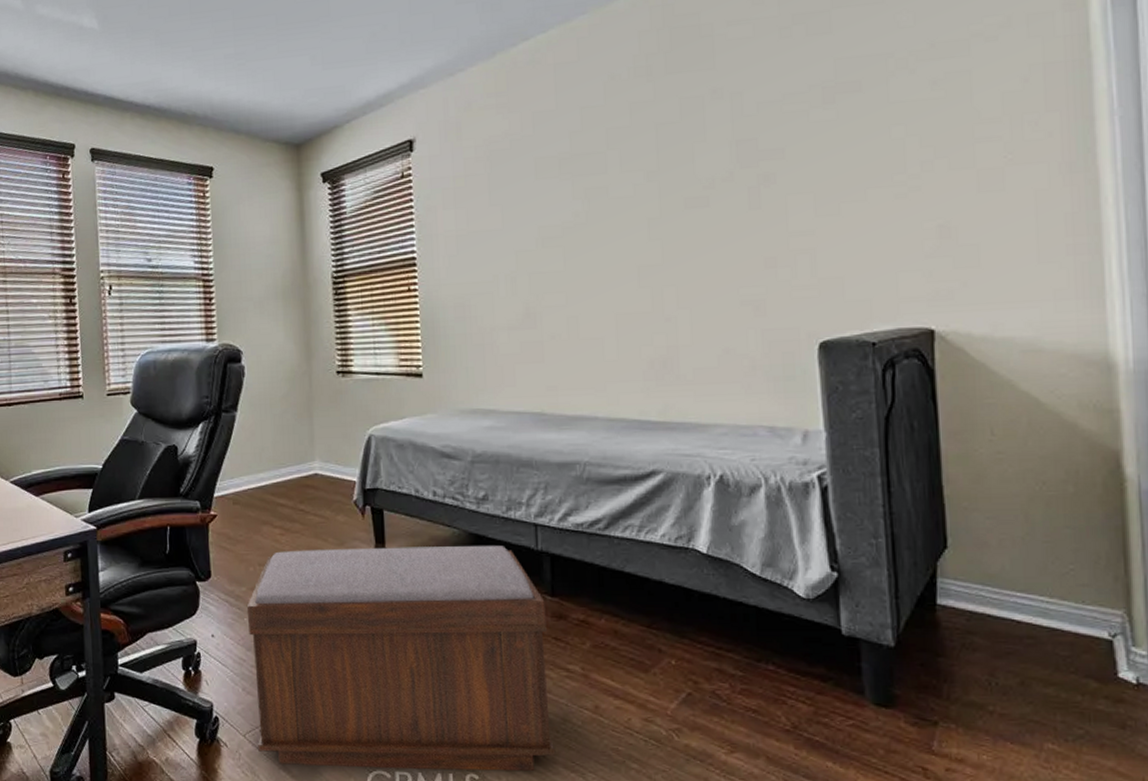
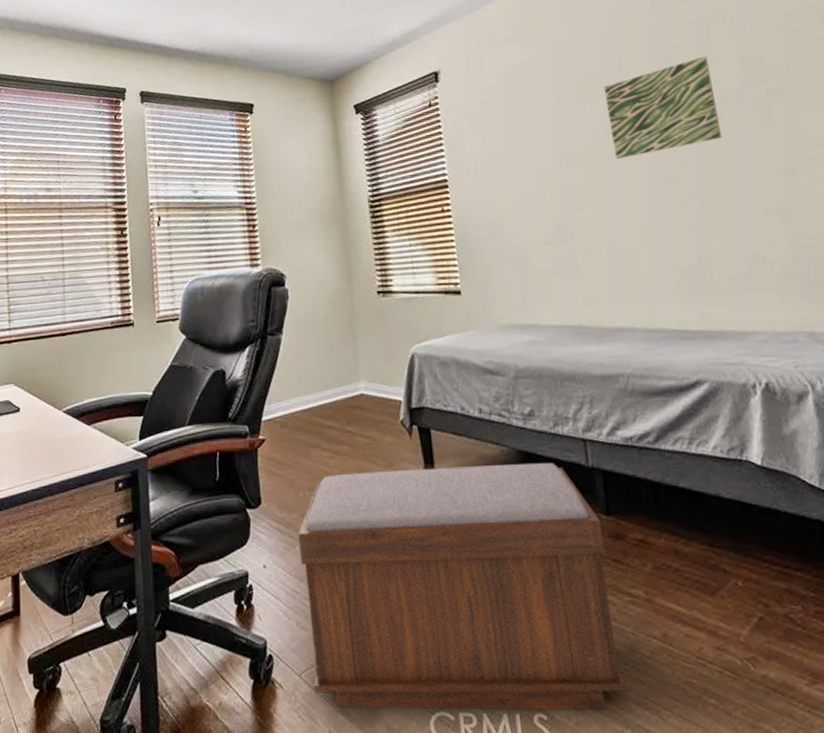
wall art: none [587,134,706,242] -> present [603,56,722,159]

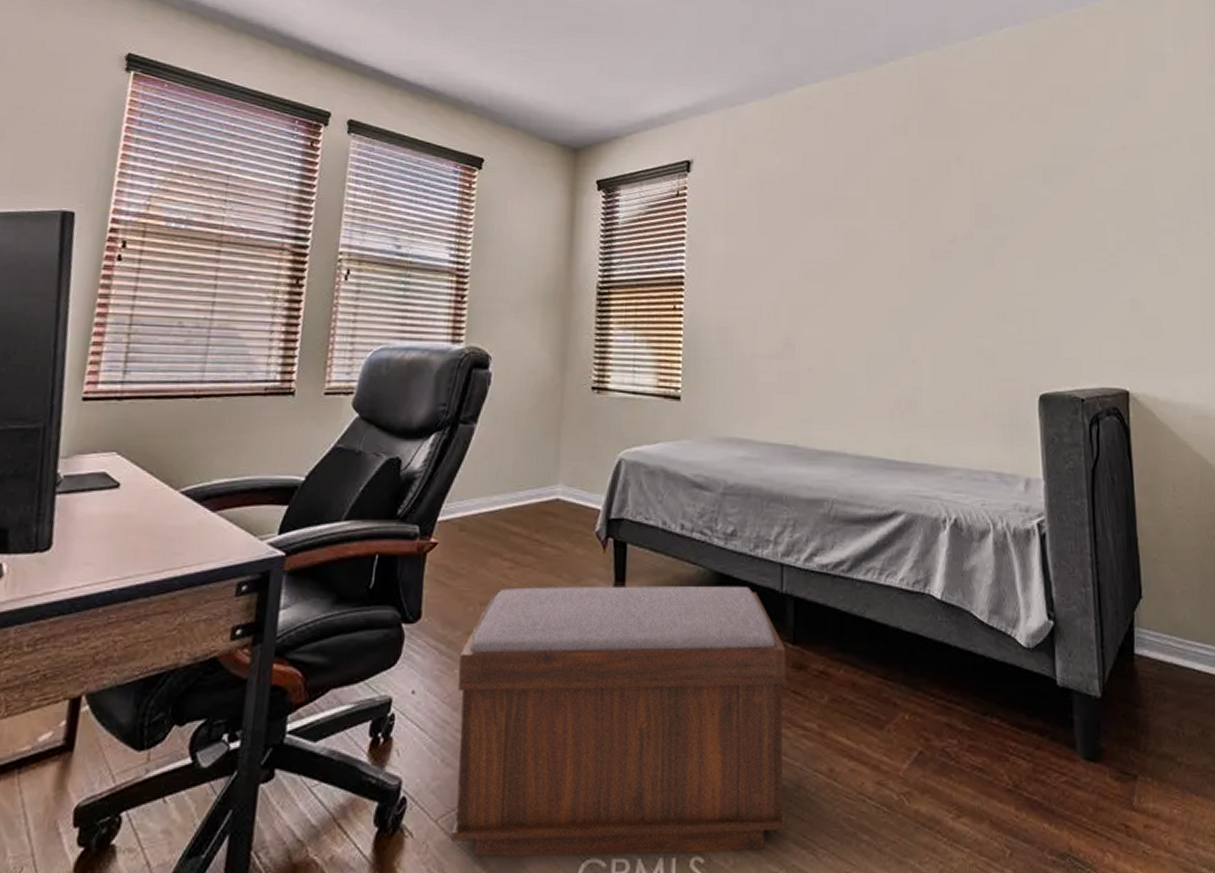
wall art: present [603,56,722,159] -> none [849,193,948,281]

